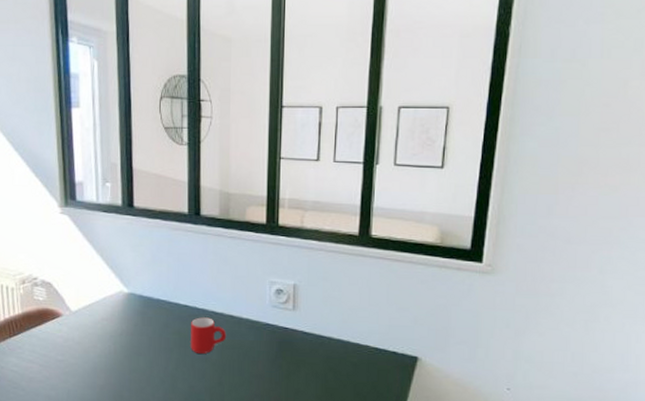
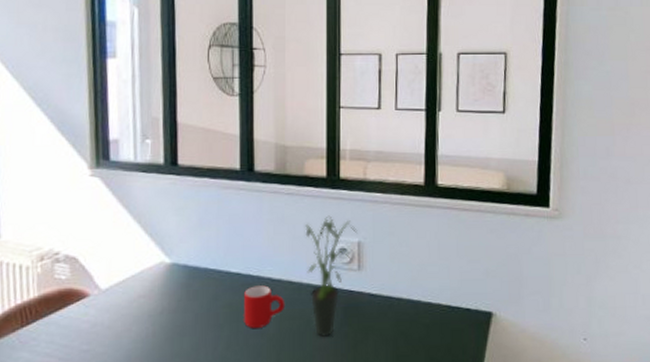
potted plant: none [246,259,294,367] -> present [305,215,358,338]

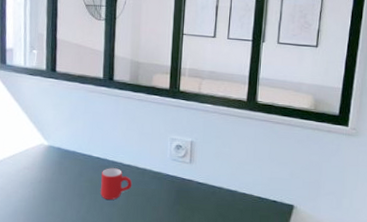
potted plant: present [305,215,358,338] -> none [150,119,191,212]

